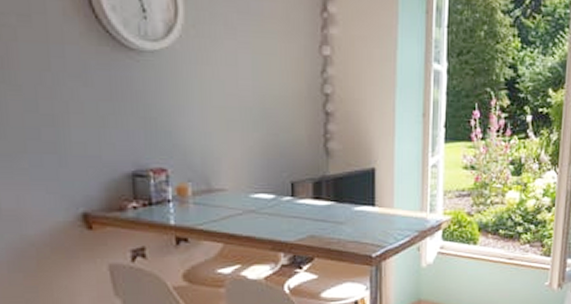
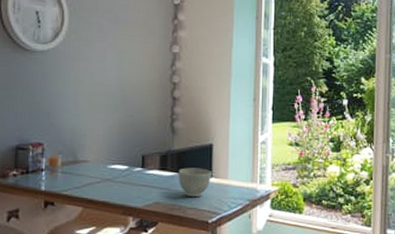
bowl: none [335,196,376,230] -> present [178,168,213,198]

